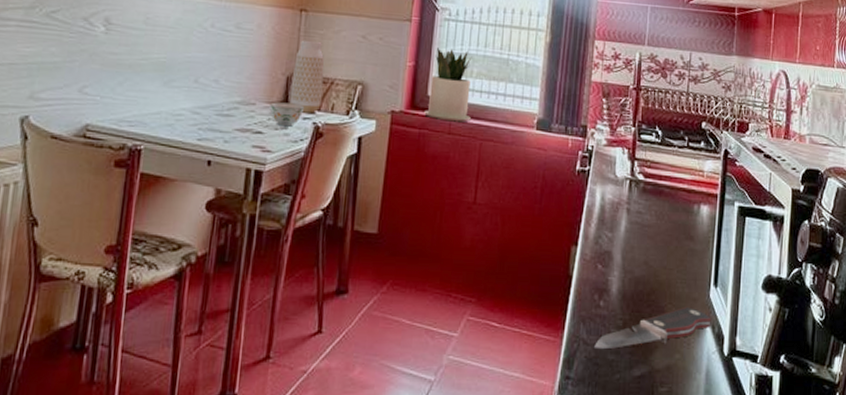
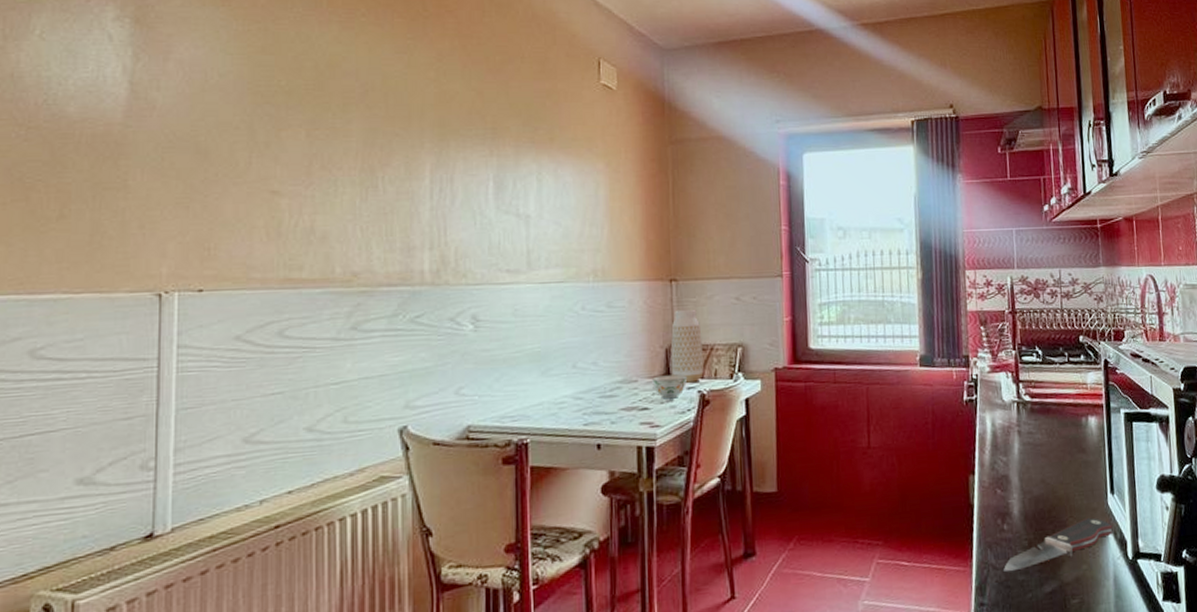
planter: present [424,48,472,123] -> none [807,298,854,371]

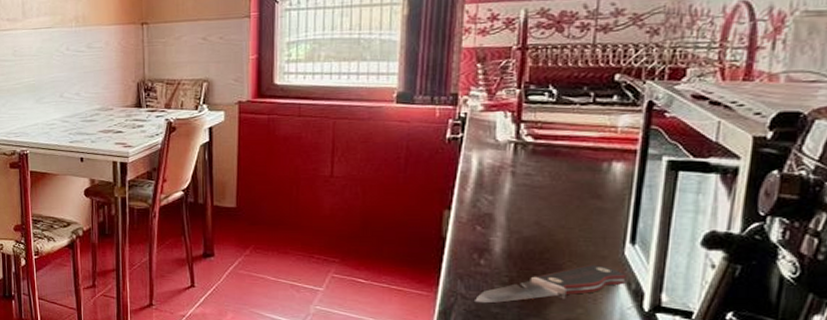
soup bowl: present [652,374,688,399] -> none [125,105,157,125]
vase: present [670,309,704,383] -> none [141,48,171,112]

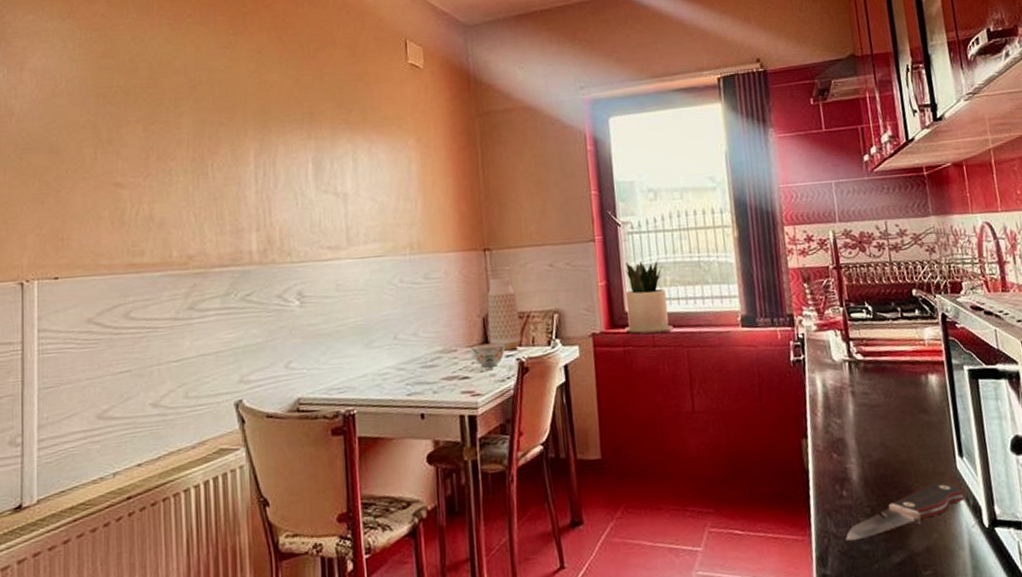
soup bowl: none [125,105,157,125] -> present [471,342,506,368]
vase: none [141,48,171,112] -> present [487,277,521,351]
planter: none [272,36,321,105] -> present [625,260,673,335]

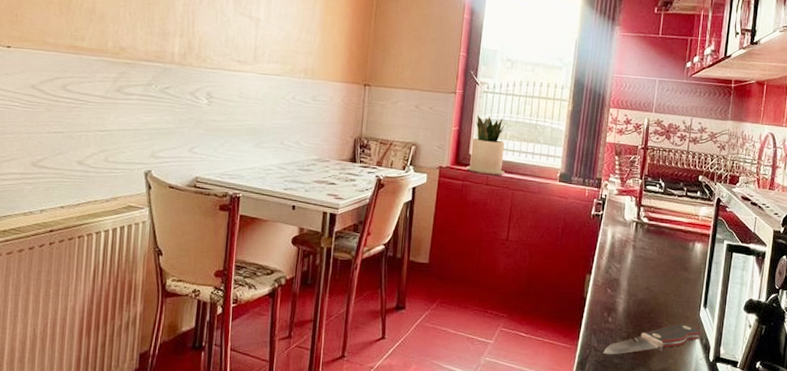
soup bowl: present [471,342,506,368] -> none [341,159,369,179]
vase: present [487,277,521,351] -> none [356,109,385,169]

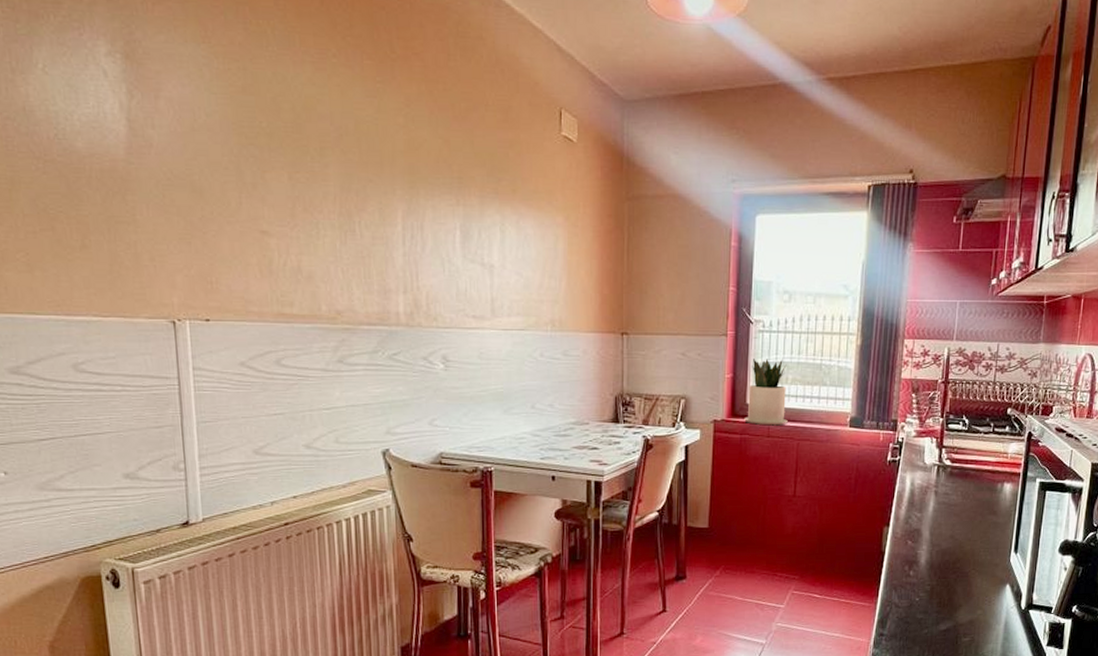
kitchen knife: present [602,323,700,355] -> none [904,572,1011,611]

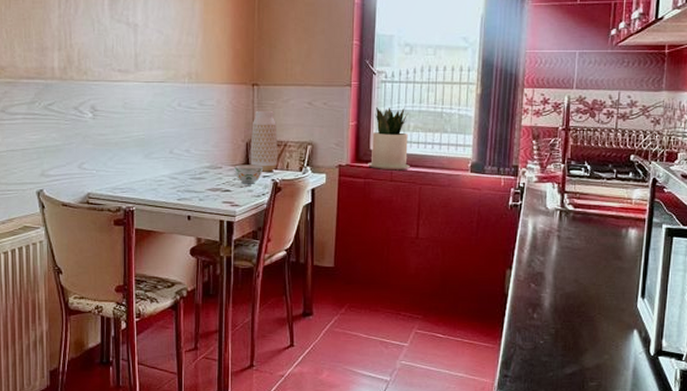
soup bowl: none [602,420,634,441] -> present [234,165,264,184]
vase: none [619,361,649,428] -> present [250,110,278,172]

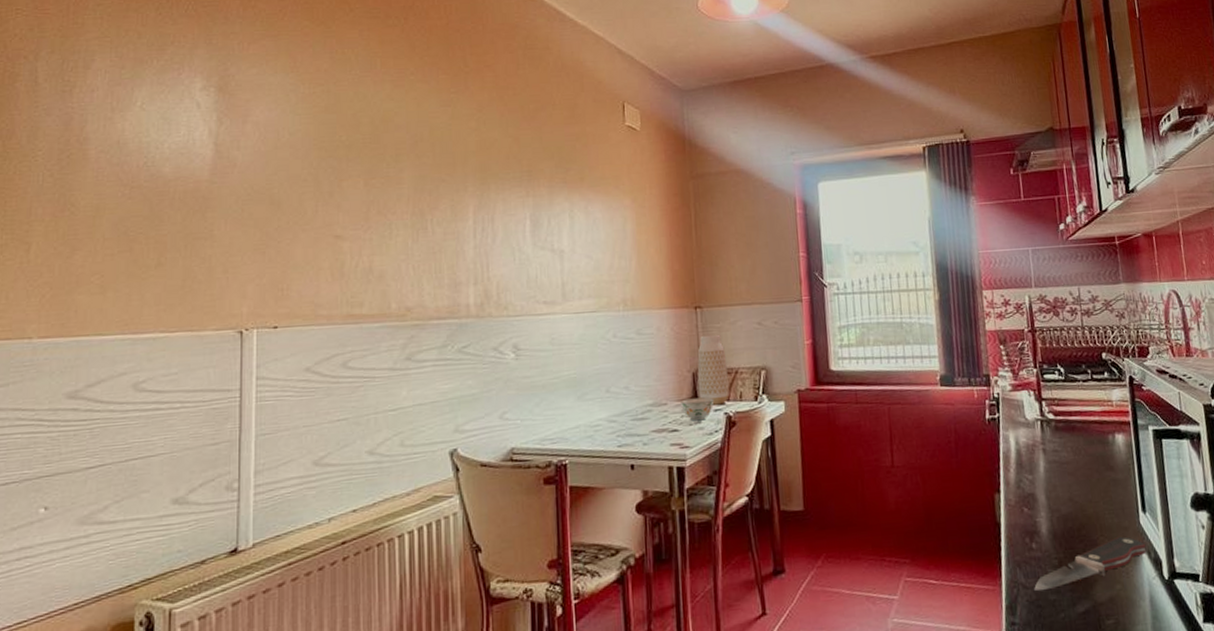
planter: present [368,107,410,171] -> none [829,320,875,392]
kitchen knife: none [528,317,639,353] -> present [1033,536,1146,592]

